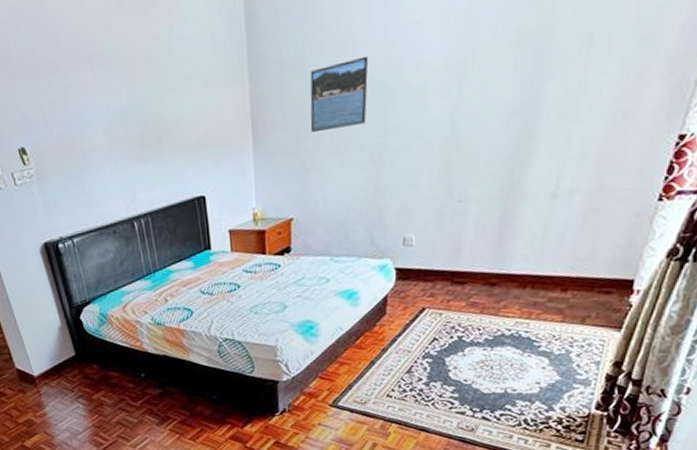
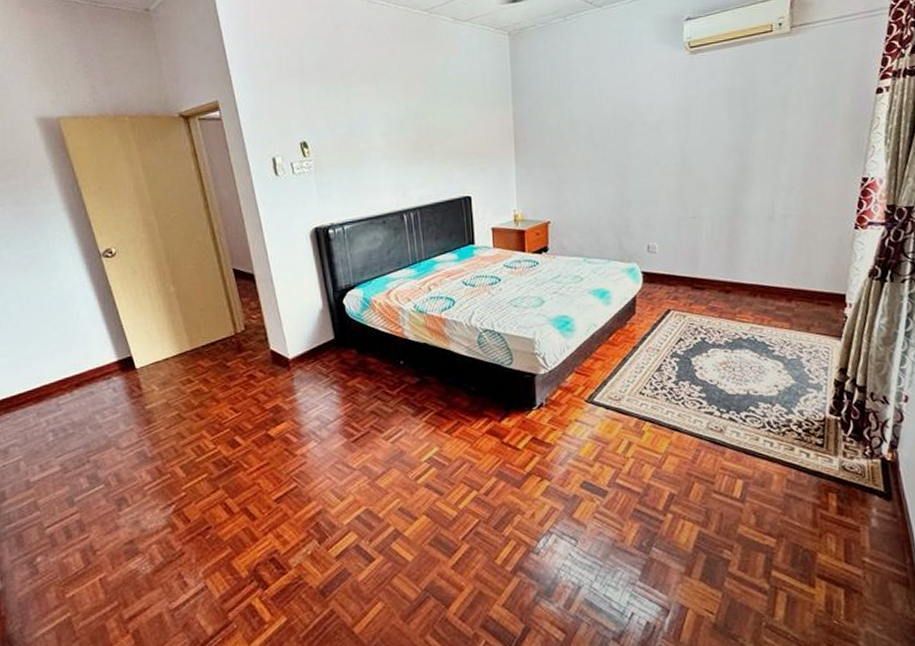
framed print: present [310,55,369,132] -> none [564,95,613,151]

